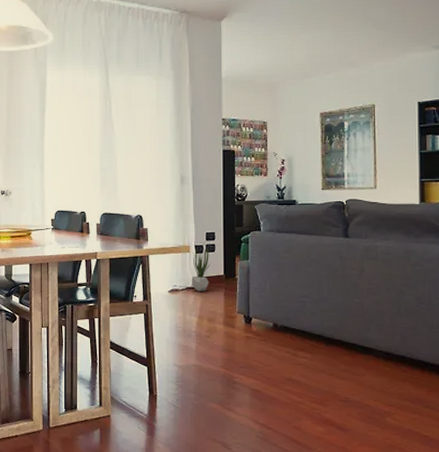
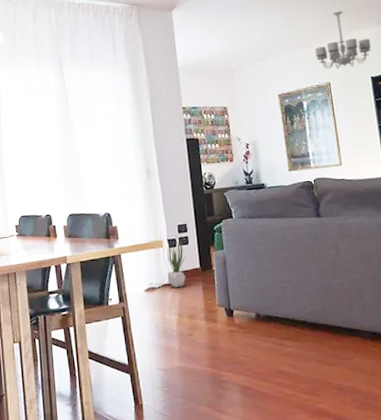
chandelier: none [363,32,423,91] -> present [315,11,372,69]

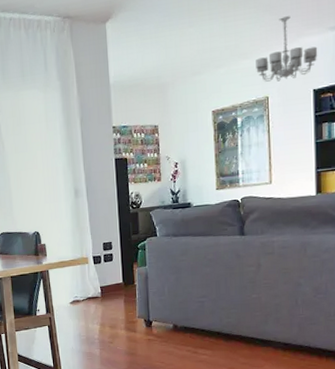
potted plant: present [166,240,186,287] -> none [91,257,109,300]

